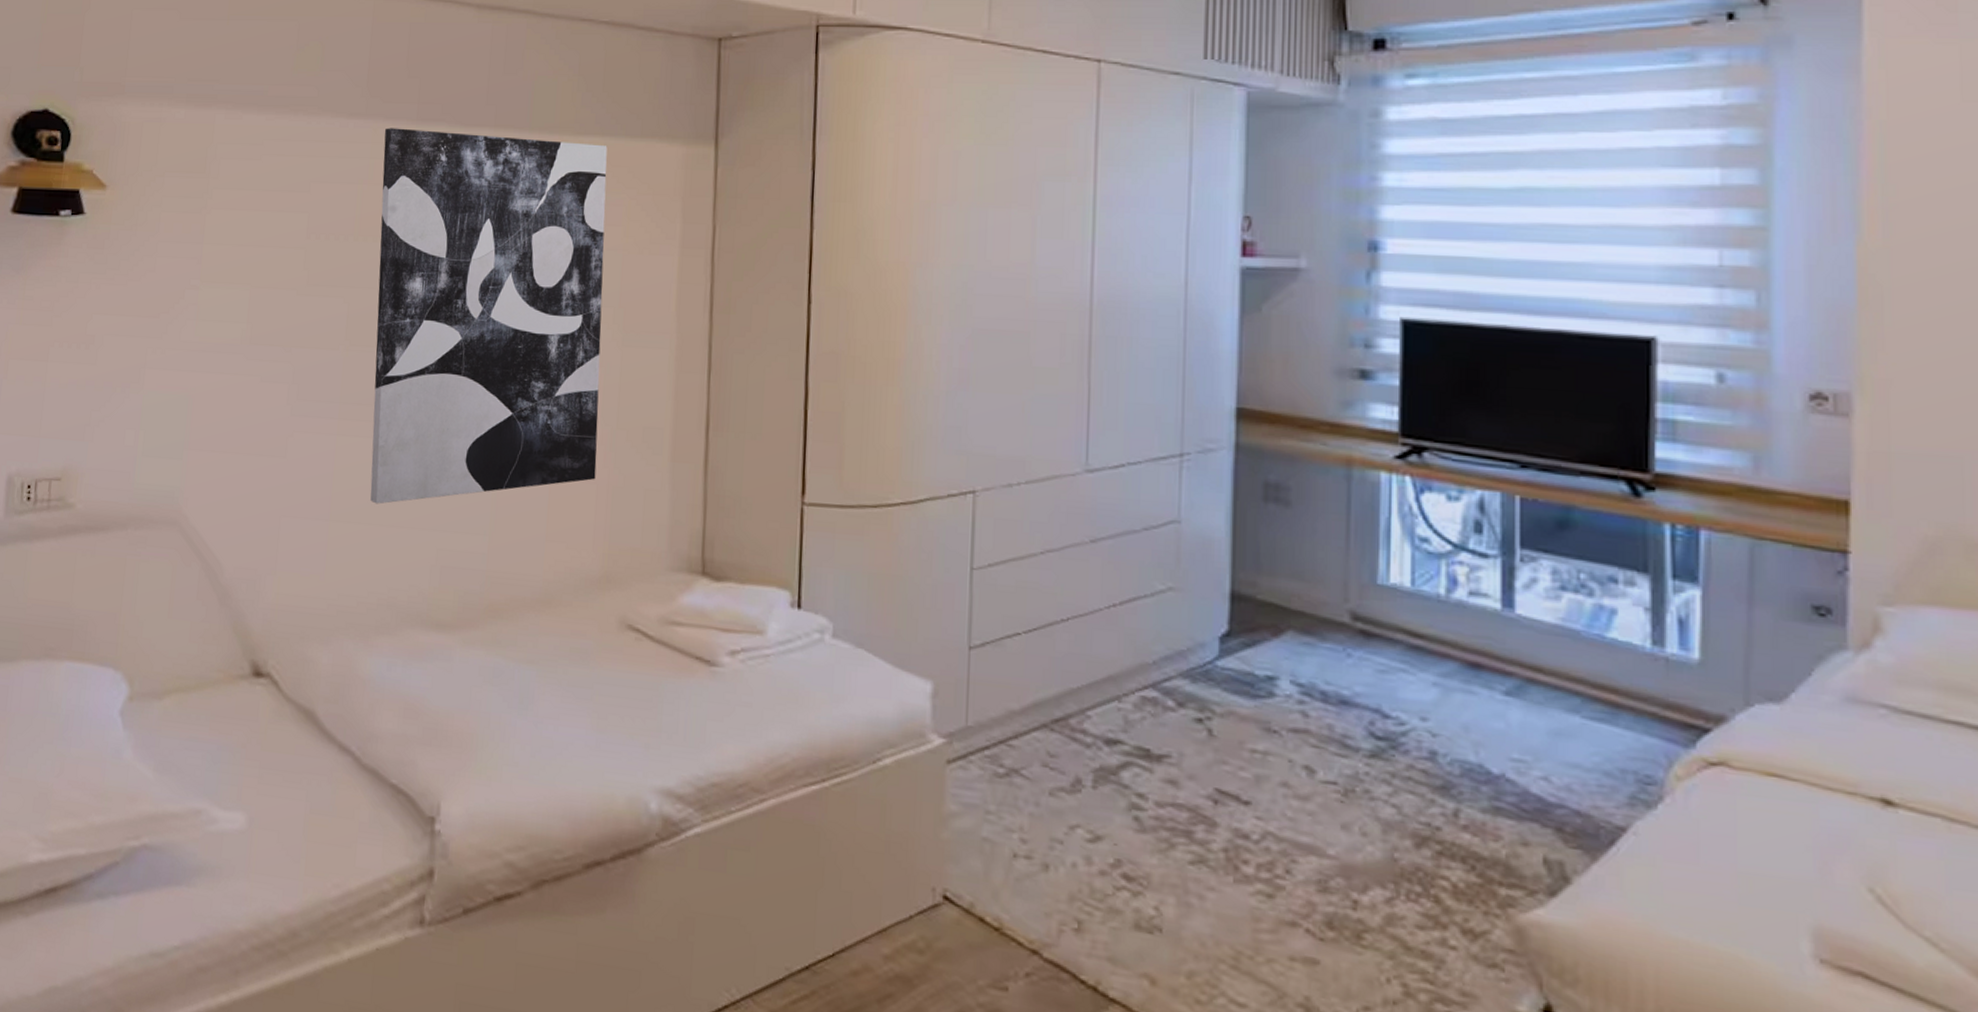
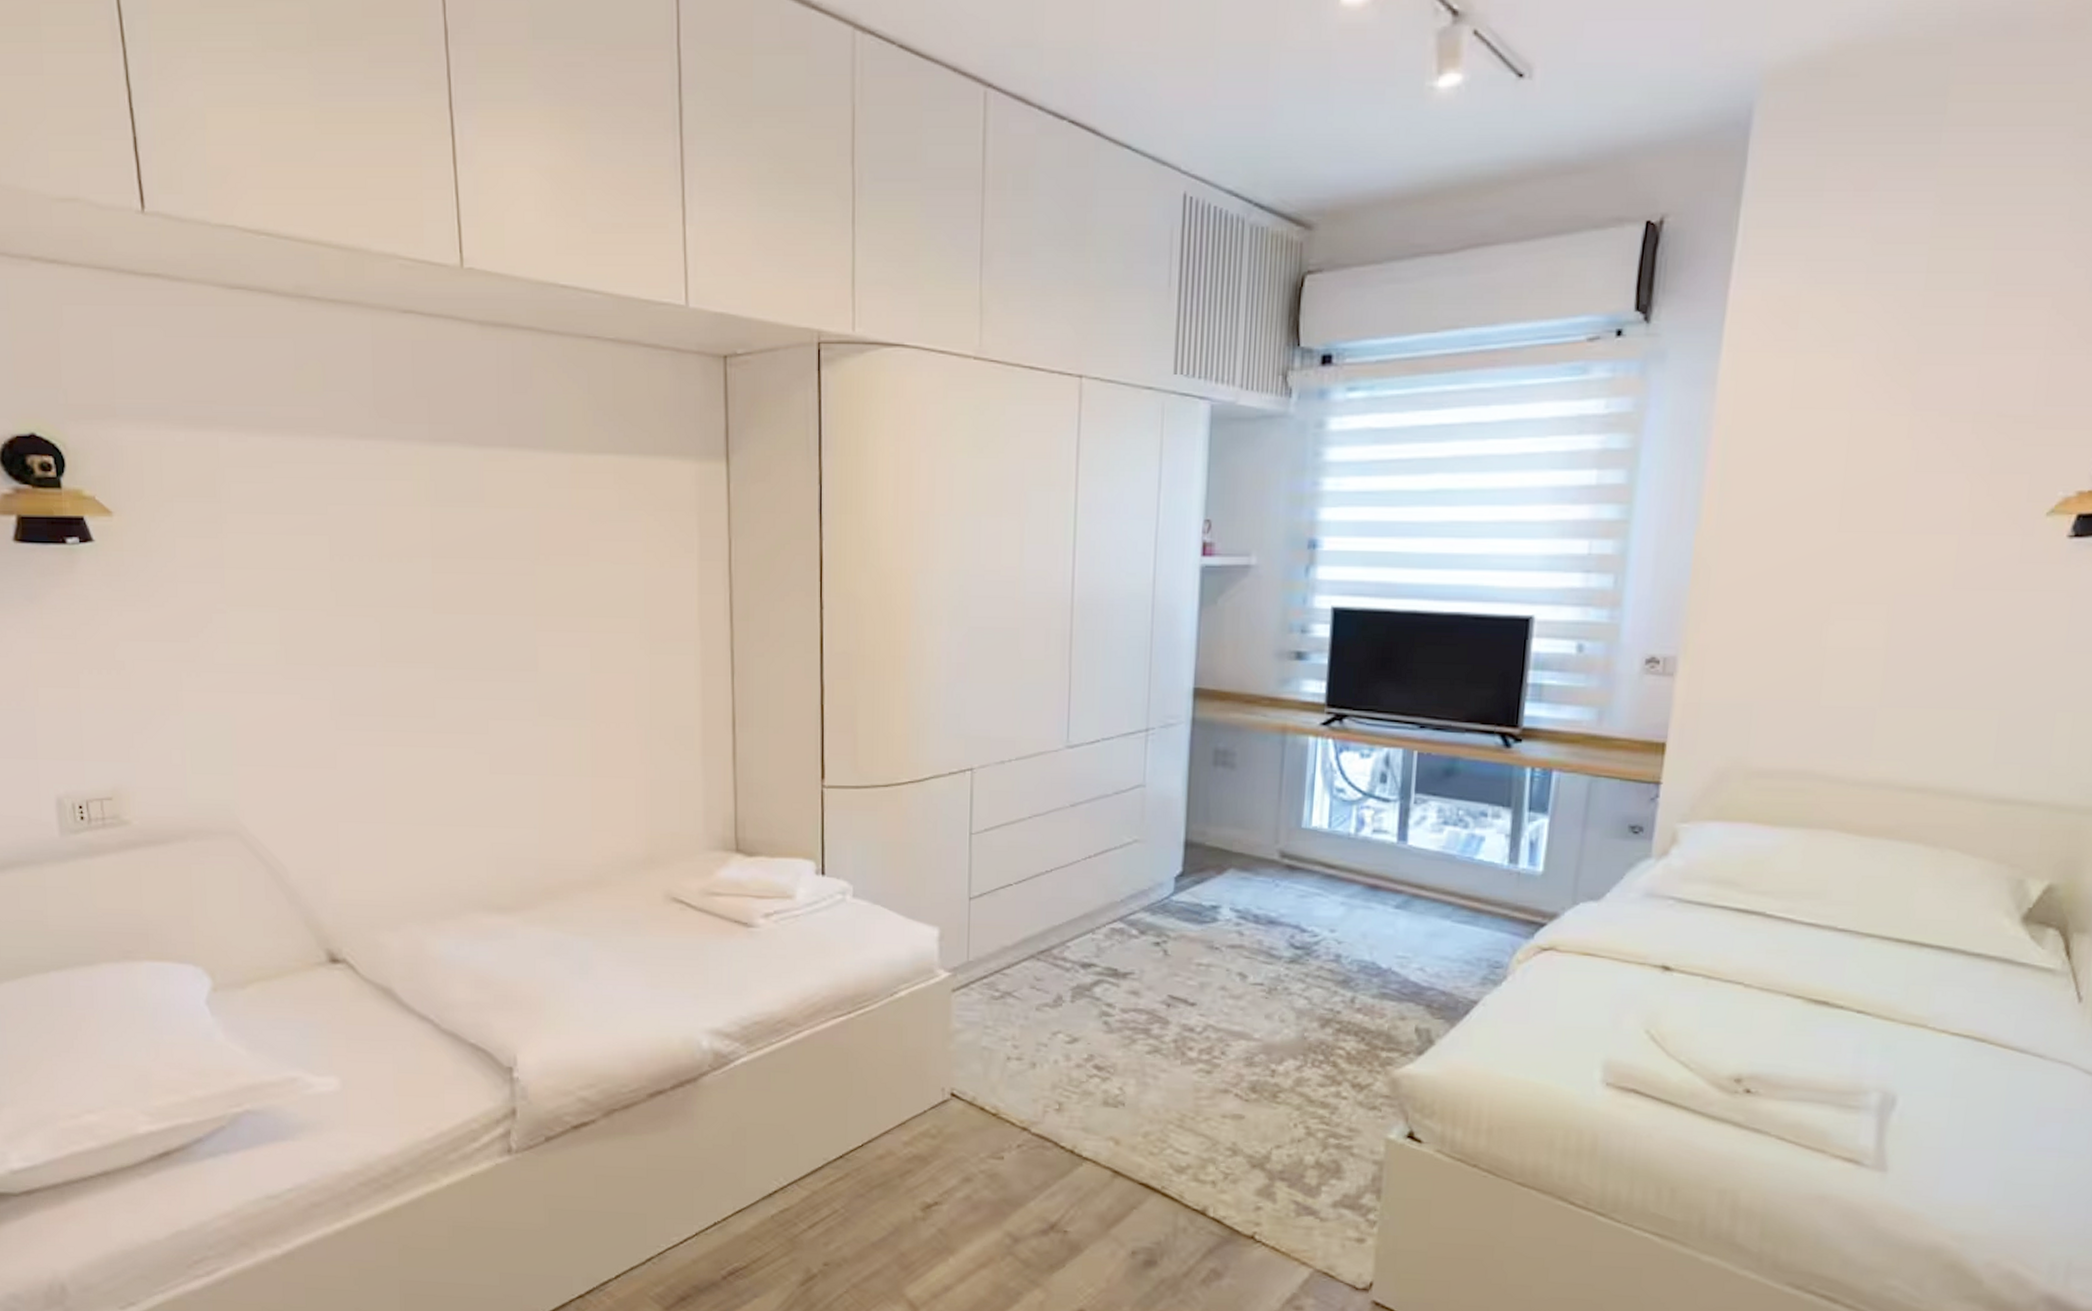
wall art: present [370,128,608,504] -> none [397,448,634,806]

